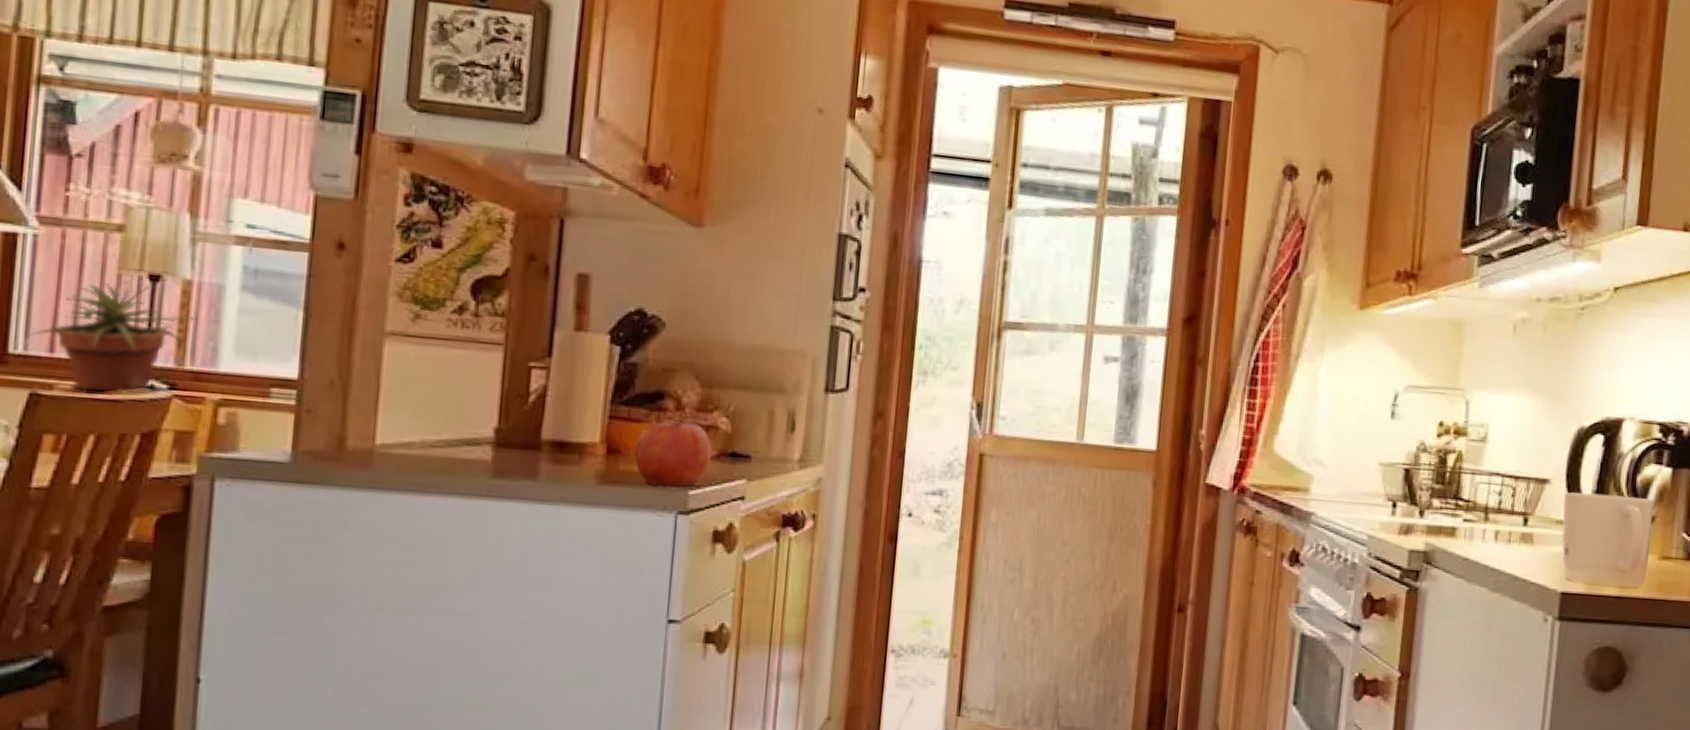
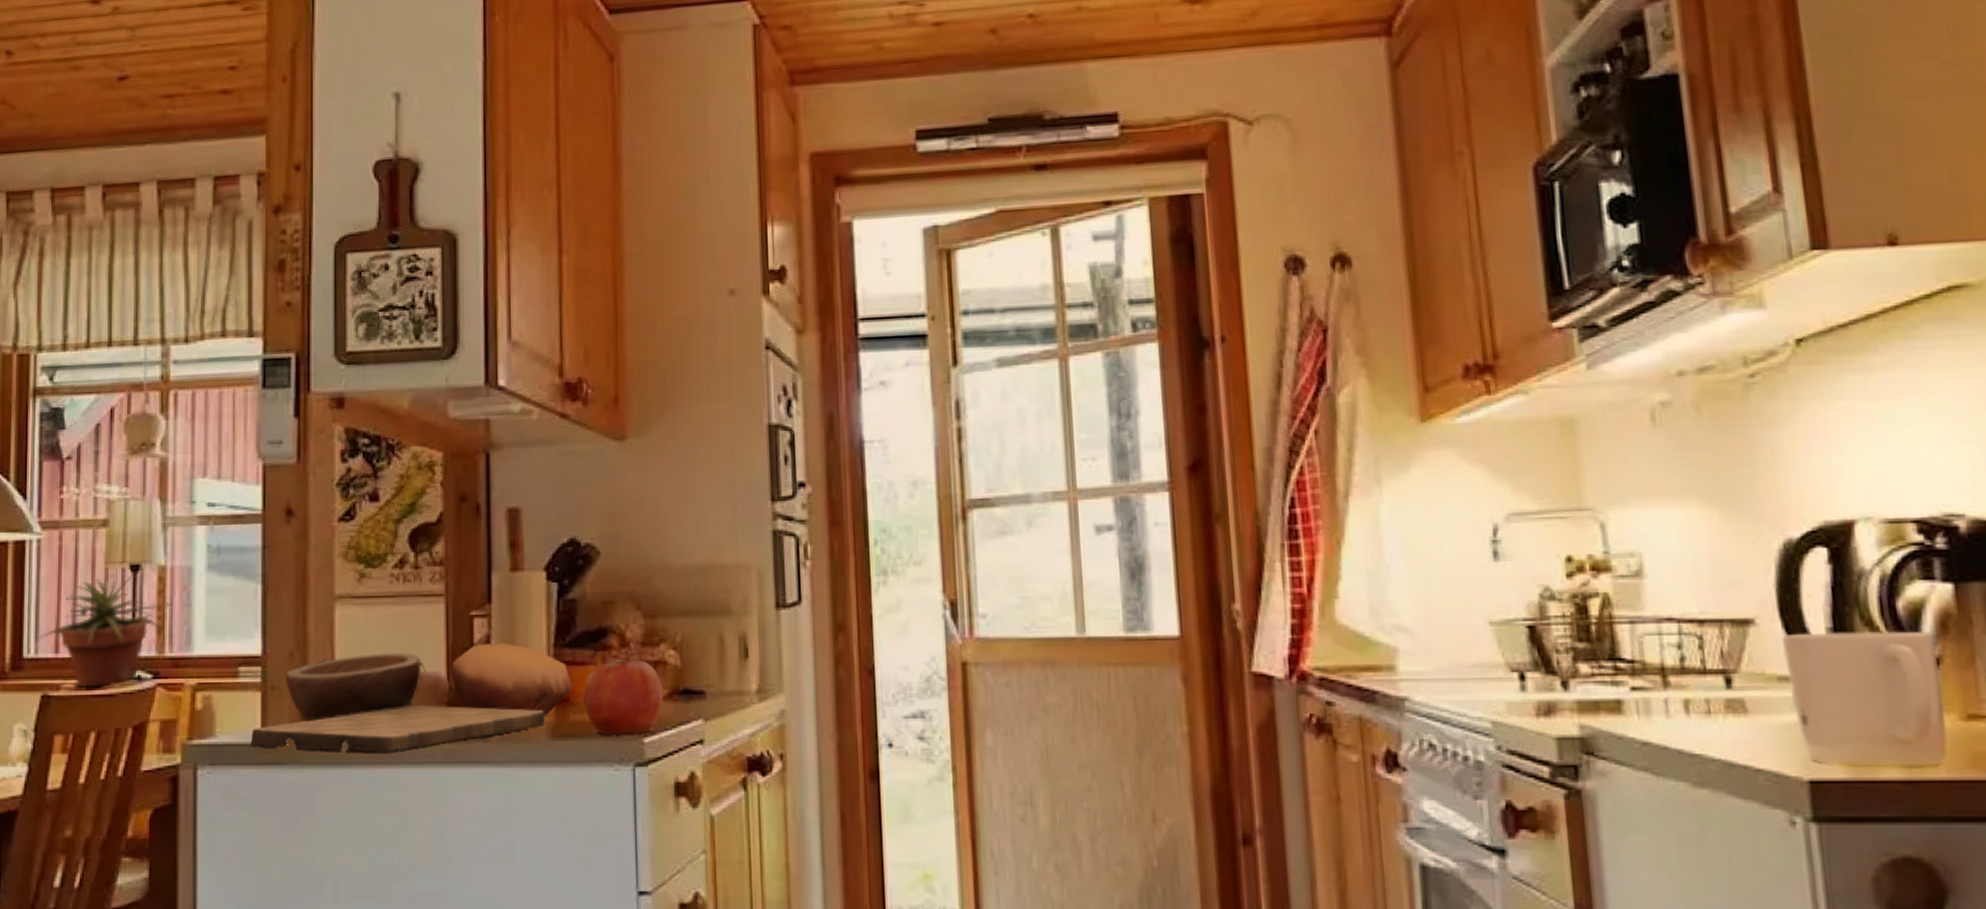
cutting board: none [278,441,594,484] -> present [250,704,544,755]
bowl: none [323,390,474,448] -> present [286,652,422,723]
fruit: none [458,403,501,446] -> present [411,662,450,707]
bread loaf: none [505,392,625,464] -> present [453,642,573,717]

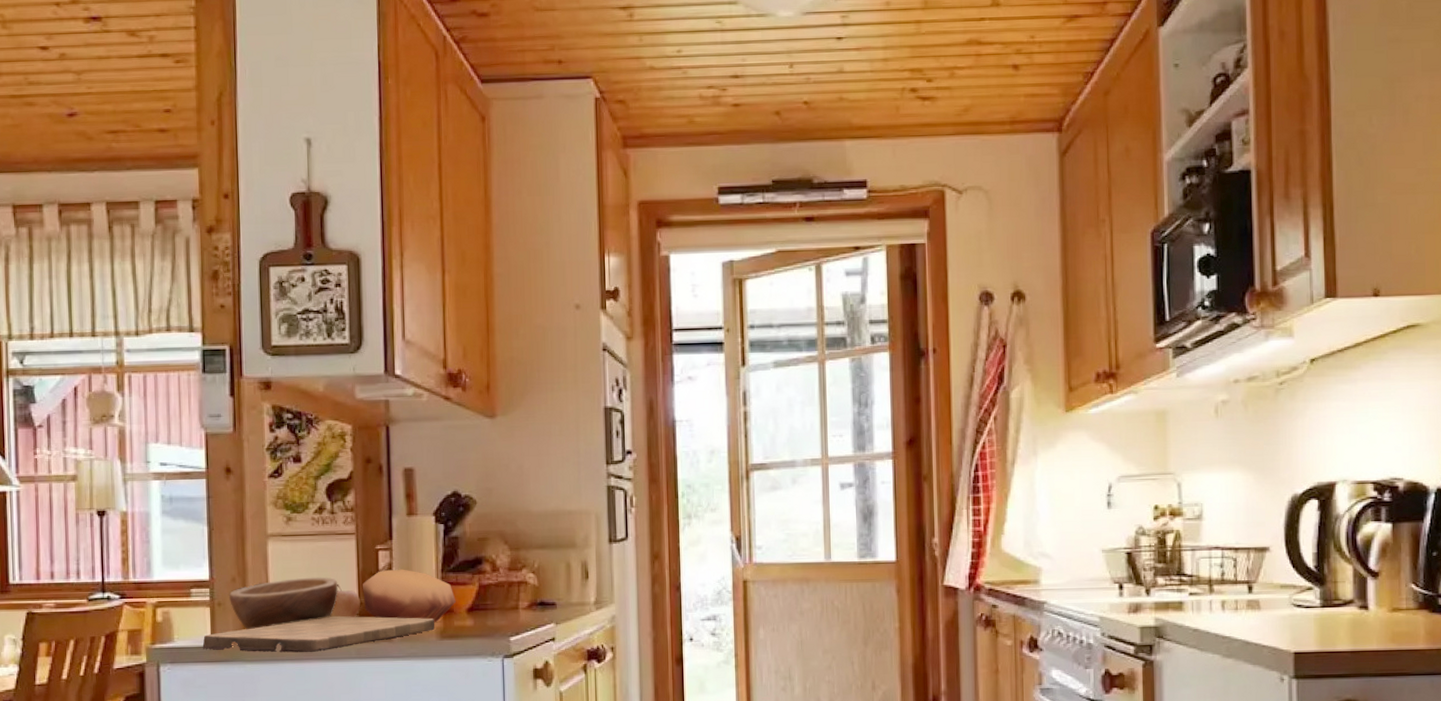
potted plant: present [36,572,173,687] -> none [20,517,134,606]
fruit: present [584,652,664,737] -> none [465,575,525,637]
mug: present [1782,631,1948,767] -> none [1286,554,1379,643]

